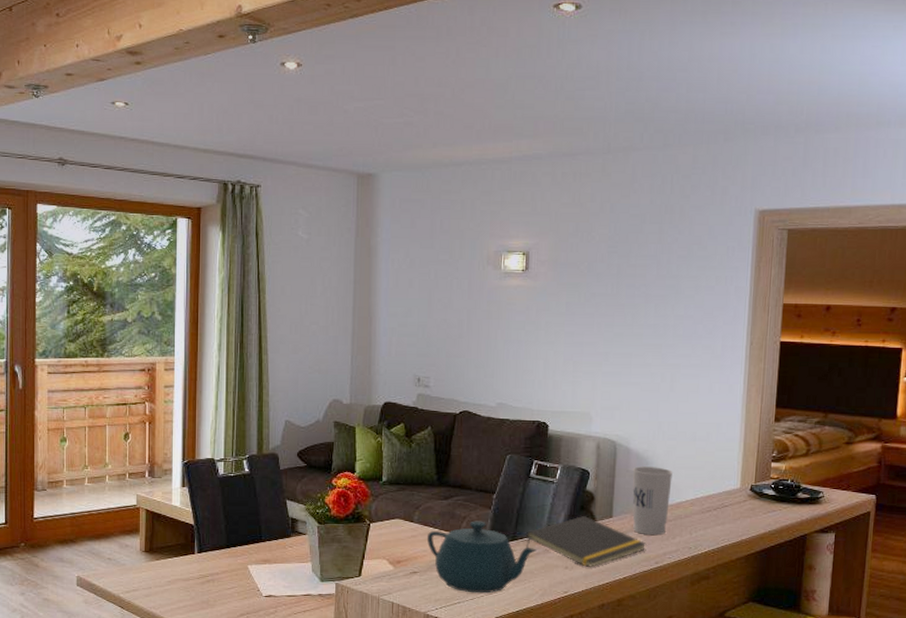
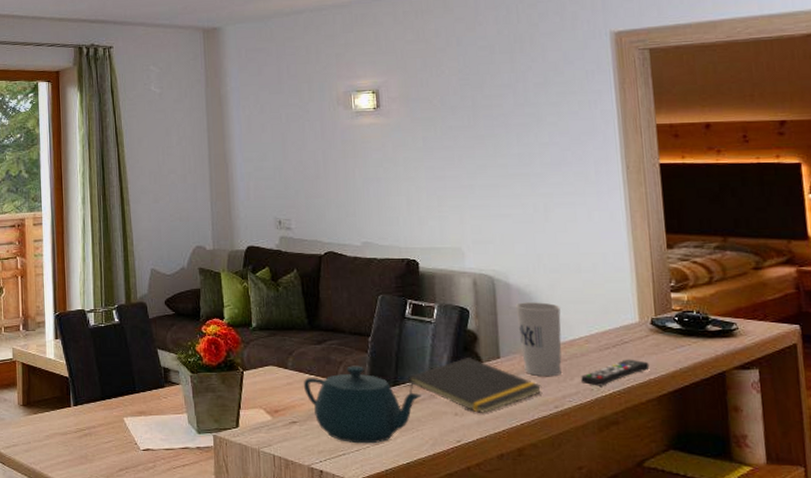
remote control: none [682,521,743,545] -> present [581,359,650,386]

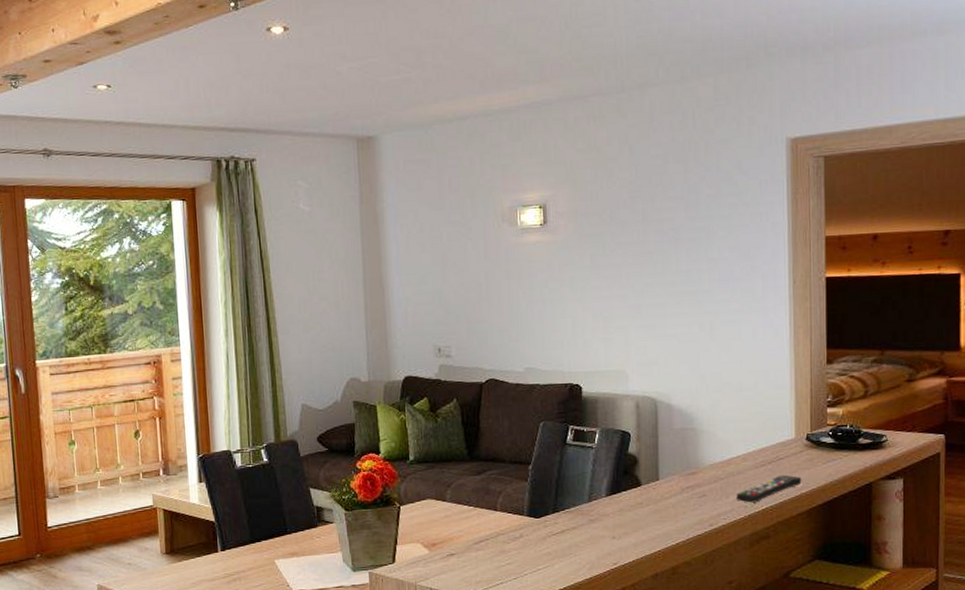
teapot: present [303,365,422,444] -> none [461,494,580,572]
notepad: present [407,358,542,413] -> none [567,481,698,535]
cup: present [515,302,562,377] -> none [676,422,720,497]

